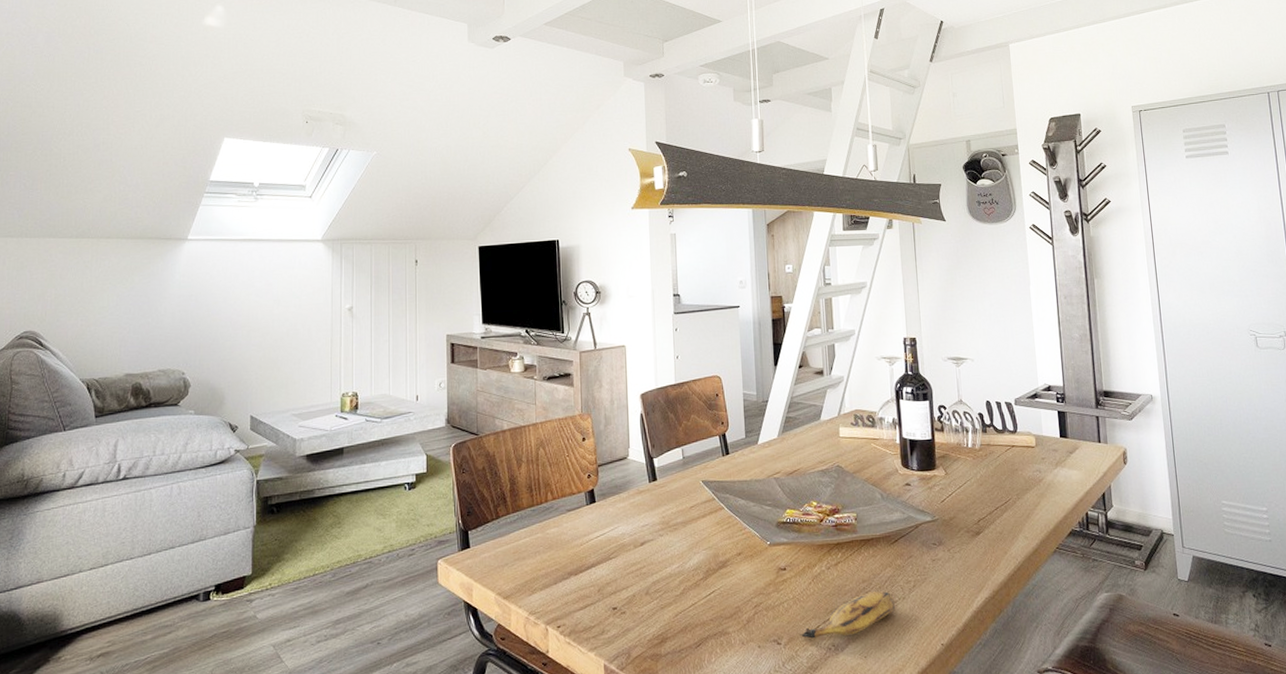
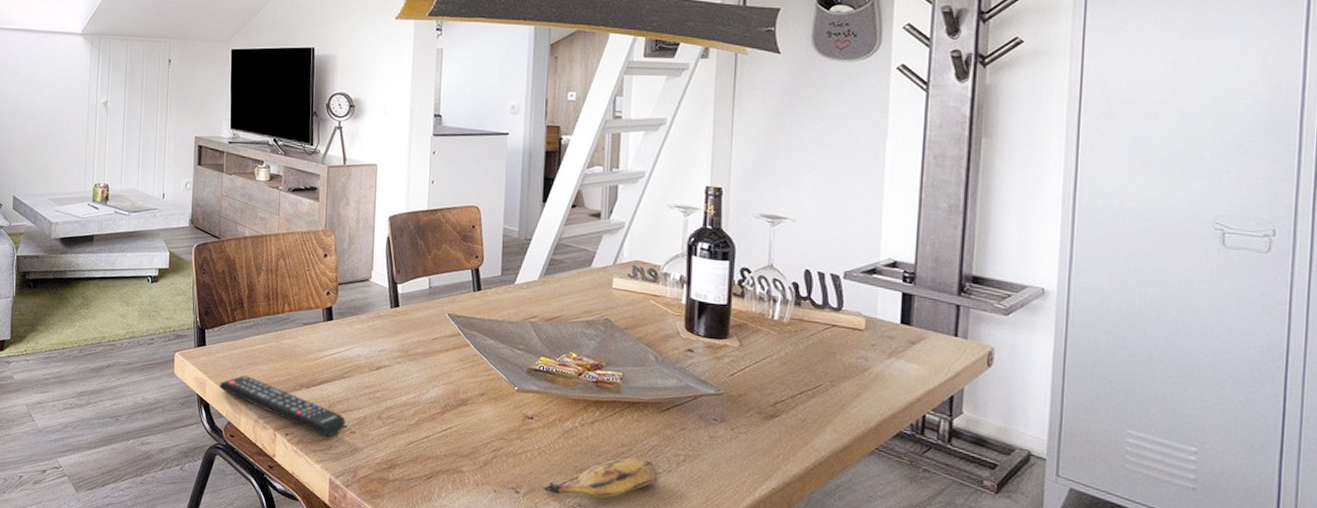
remote control: none [486,572,616,623] -> present [219,375,346,438]

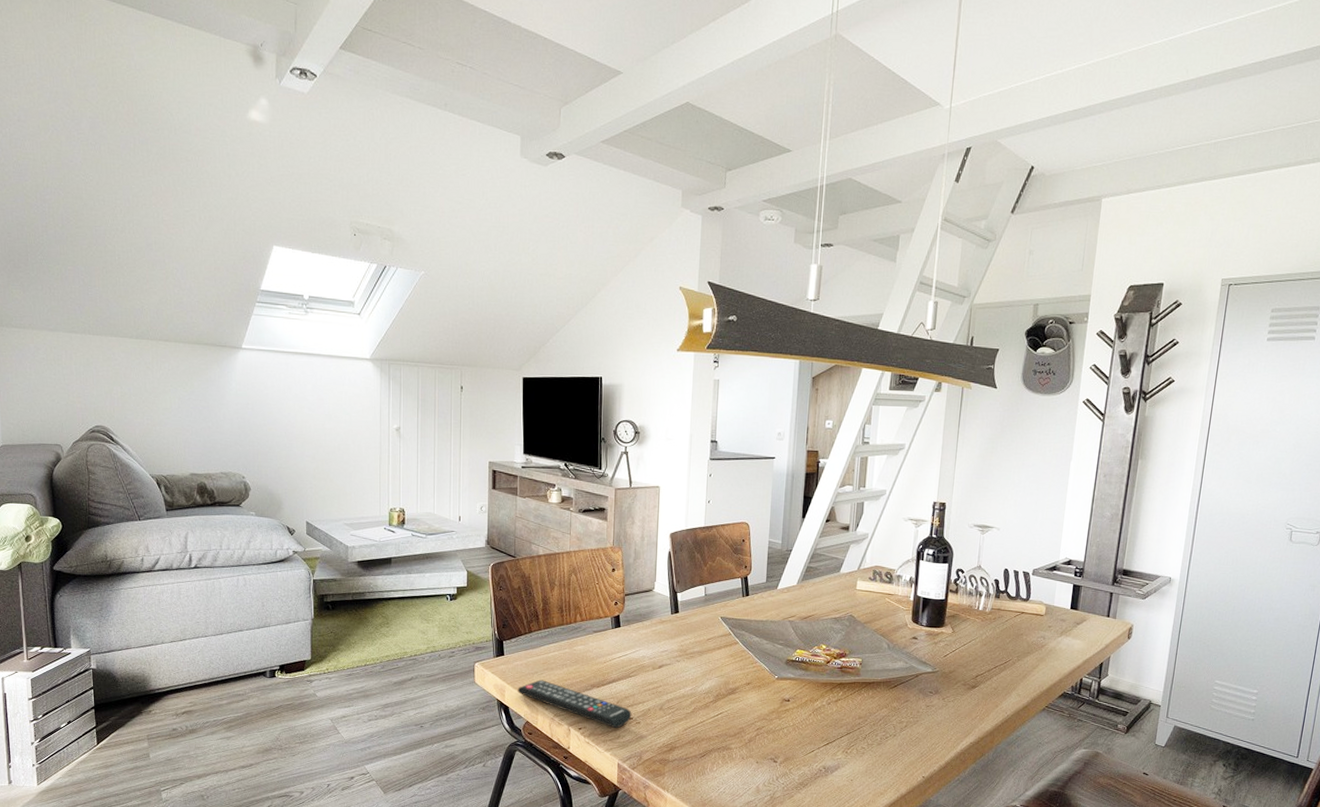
banana: present [542,457,657,499] -> none [795,727,886,761]

